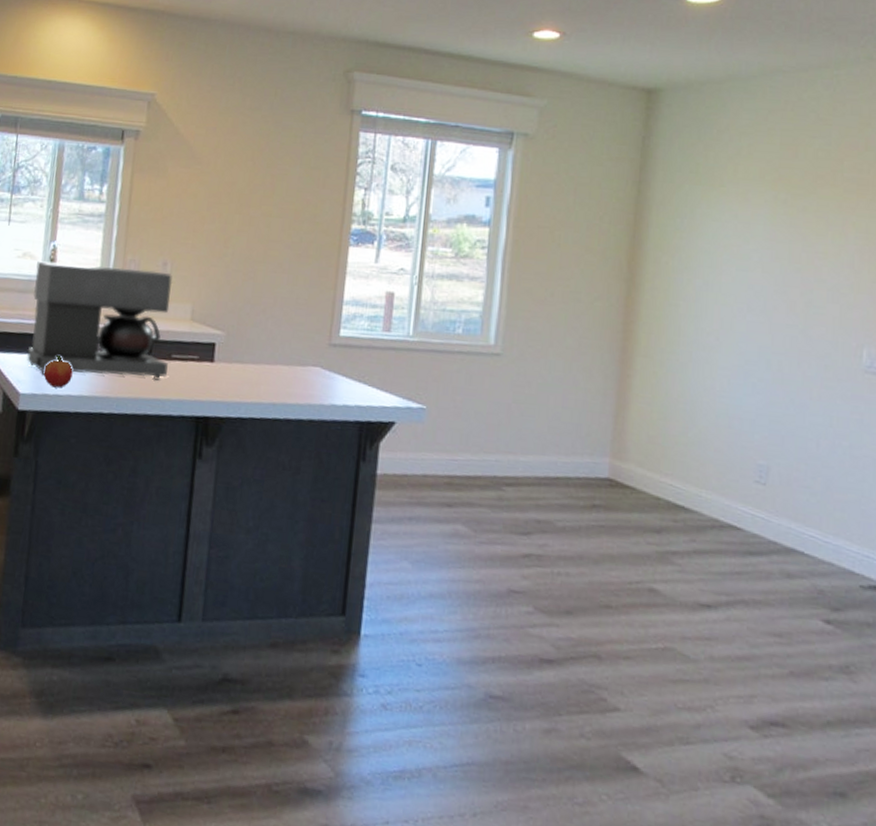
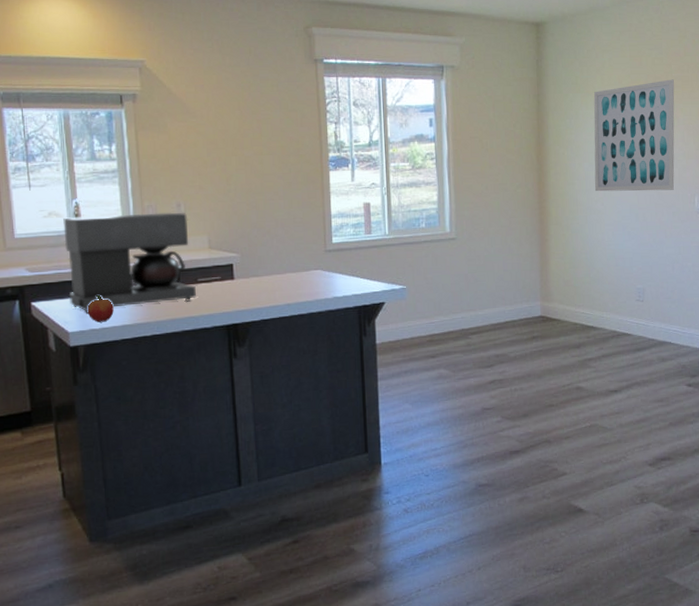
wall art: none [707,180,845,334] -> present [593,79,675,192]

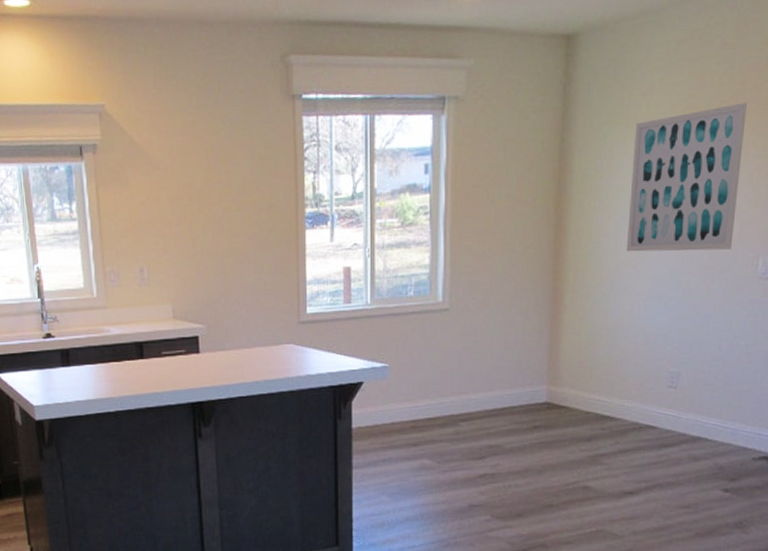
coffee maker: present [63,212,196,314] -> none [25,278,160,387]
fruit: present [87,294,114,322] -> none [51,367,77,396]

